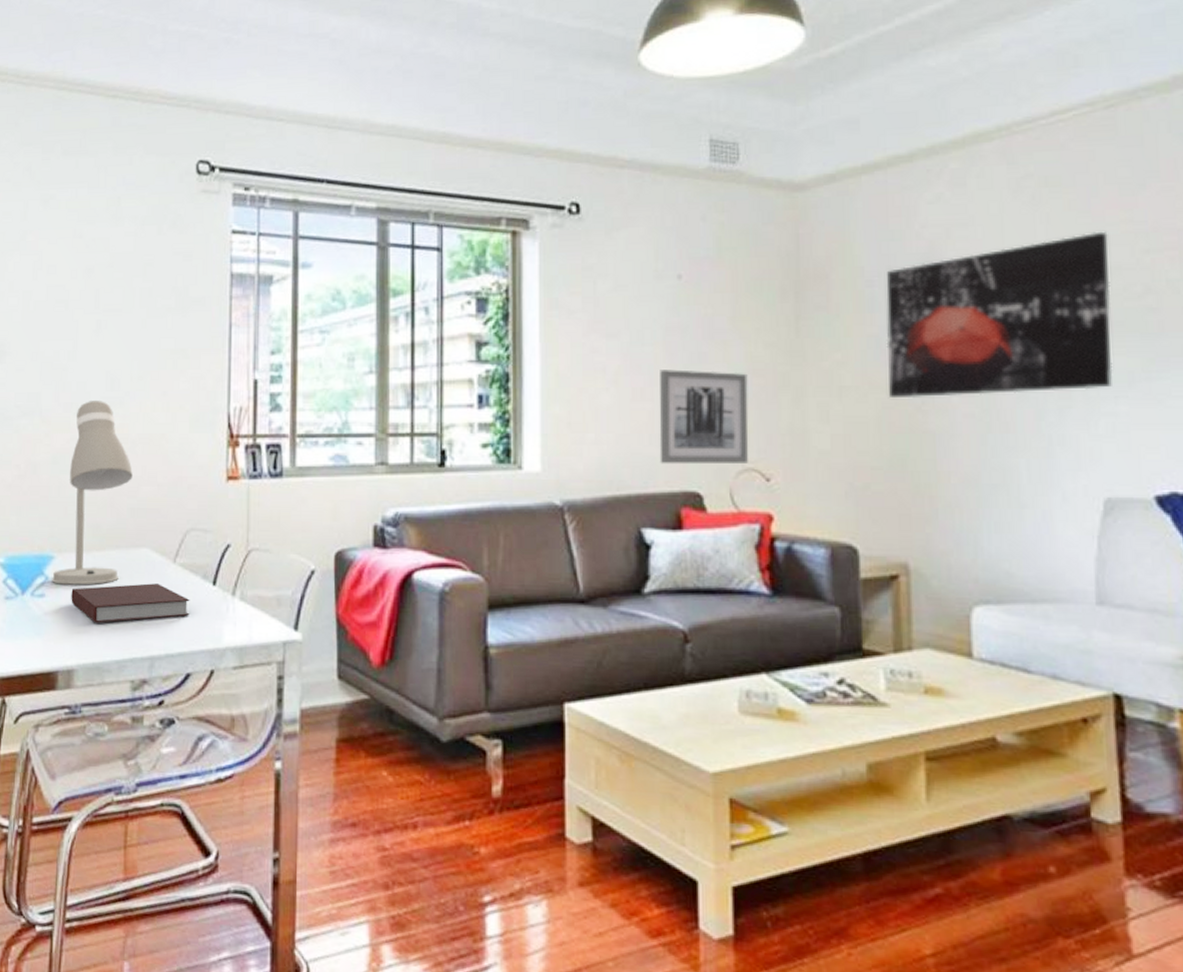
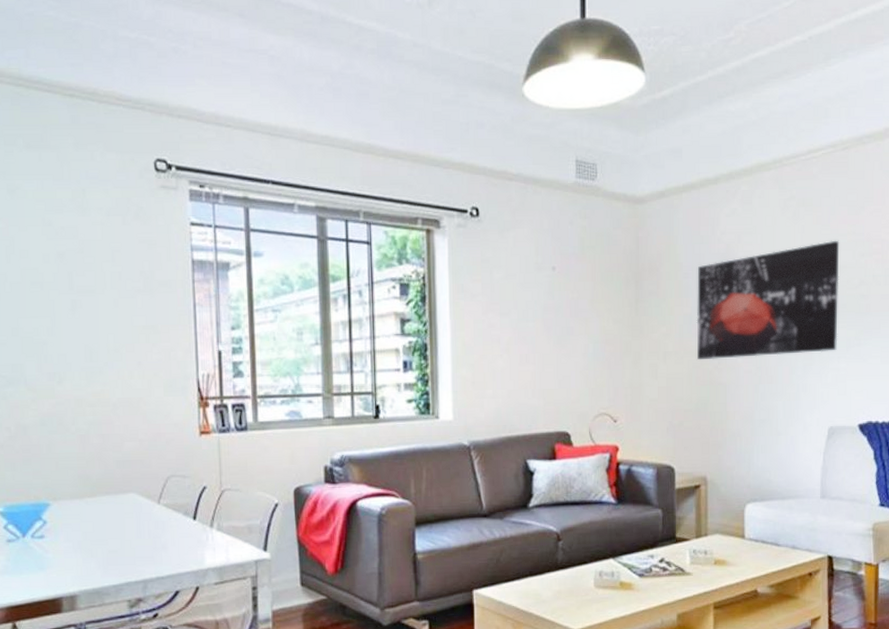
desk lamp: present [52,401,133,585] -> none [50,370,116,527]
notebook: present [71,583,190,623] -> none [68,521,175,557]
wall art: present [659,369,749,465] -> none [539,340,602,412]

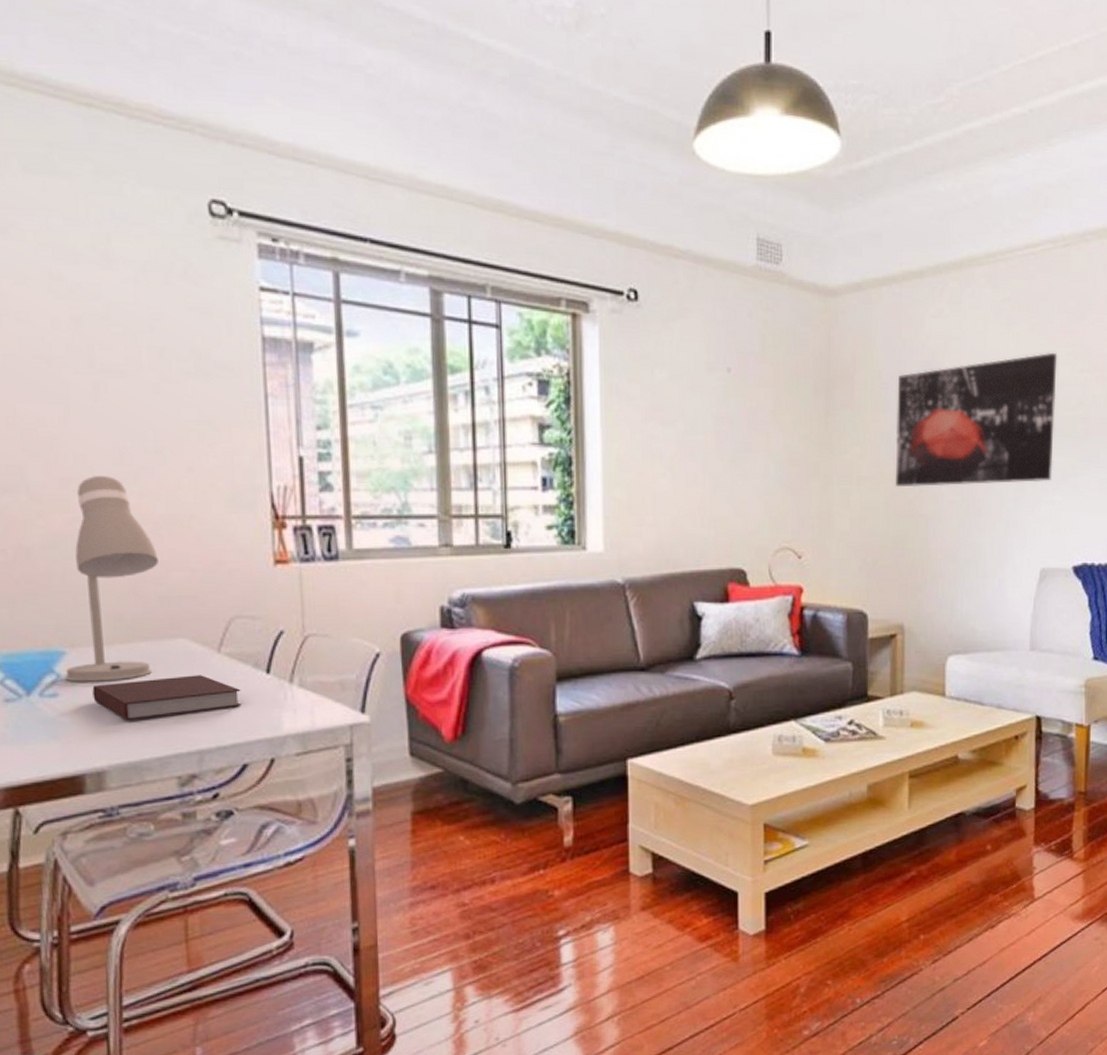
desk lamp: none [50,370,116,527] -> present [65,476,159,682]
notebook: none [68,521,175,557] -> present [92,675,242,721]

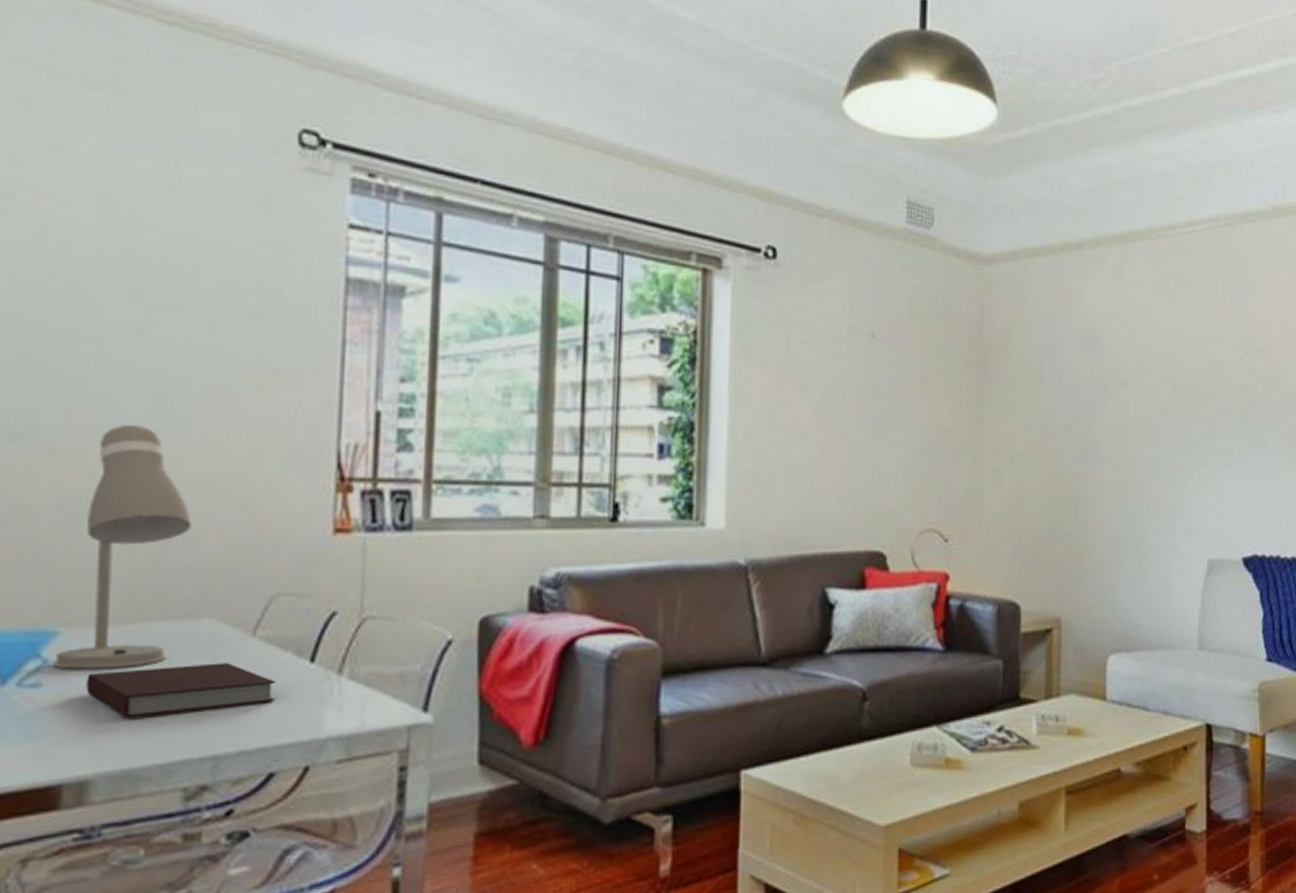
wall art: present [895,352,1058,487] -> none [1052,331,1222,467]

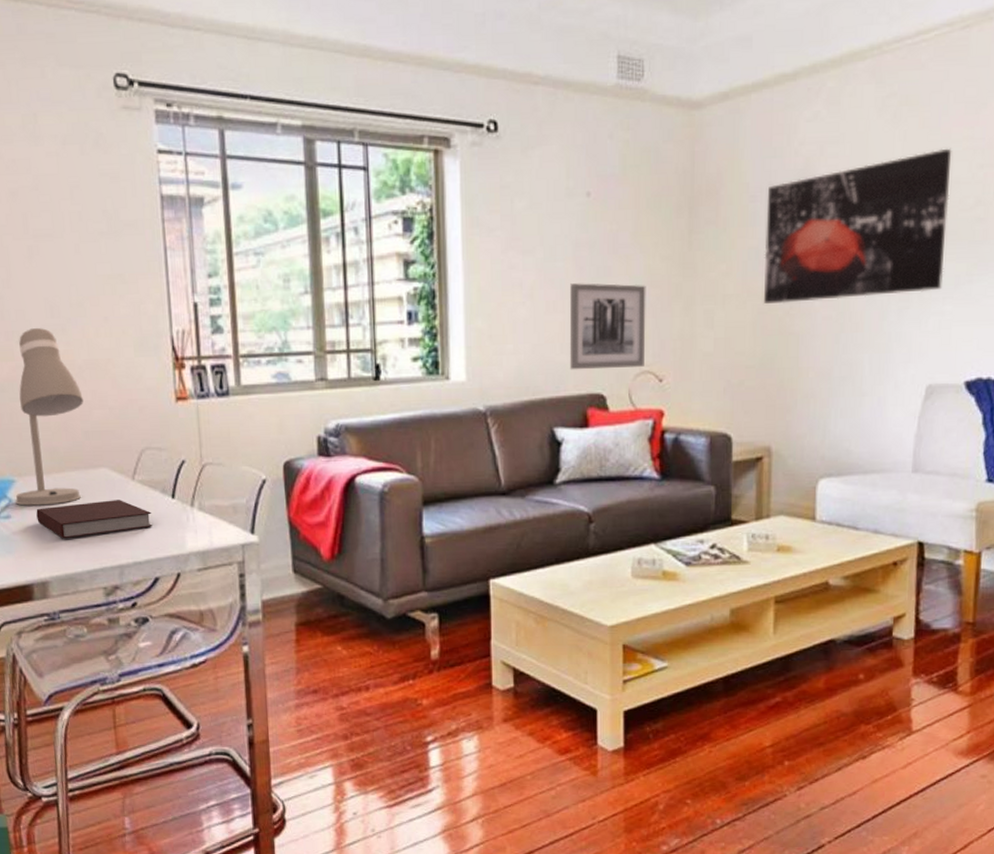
wall art: none [846,428,932,525] -> present [569,283,646,370]
wall art: none [1052,331,1222,467] -> present [764,148,952,305]

